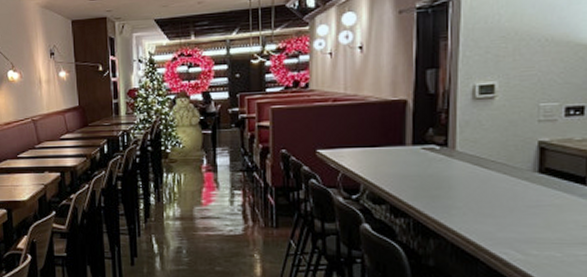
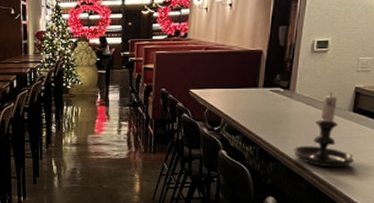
candle holder: none [461,148,550,245] -> present [293,92,355,168]

